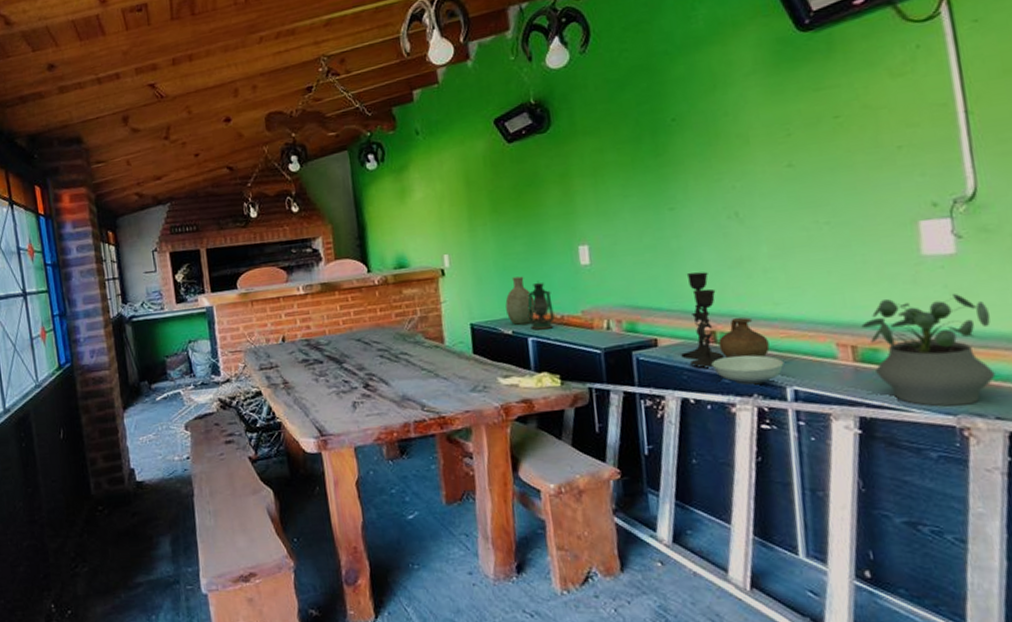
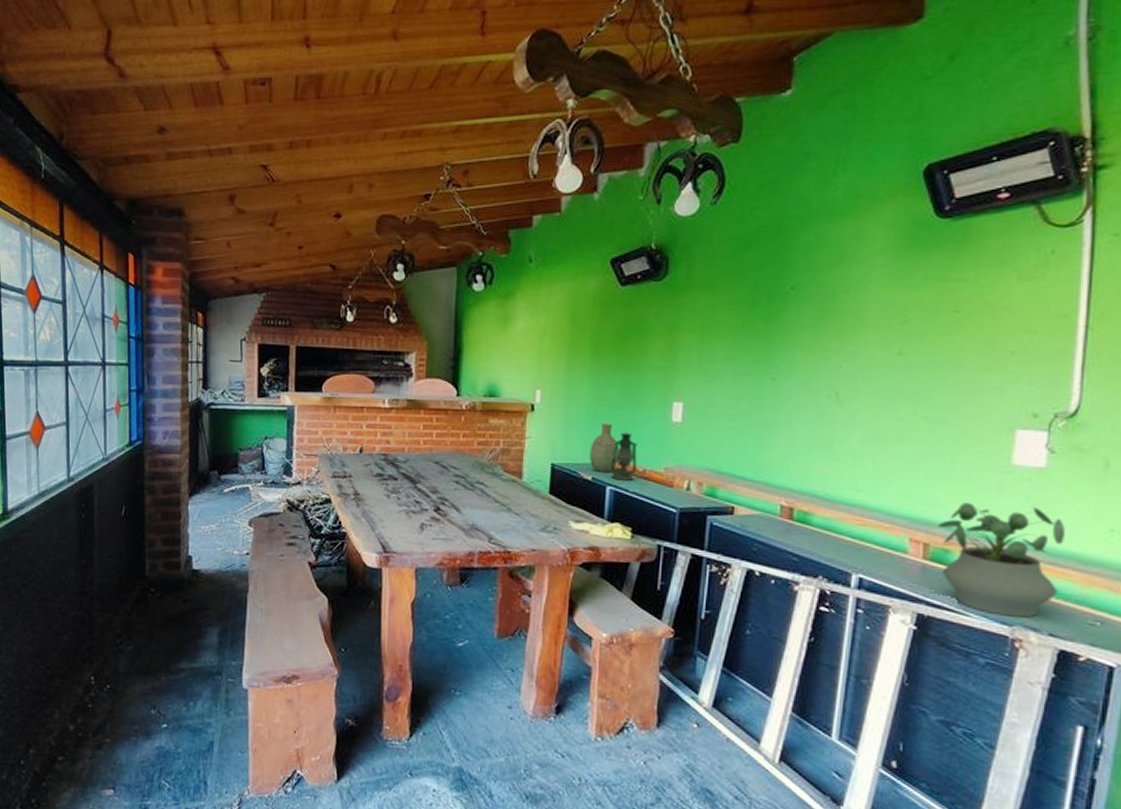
candlestick: present [681,272,724,368] -> none [755,447,802,544]
bowl: present [711,355,785,386] -> none [783,534,855,567]
ceramic jug: present [718,317,770,359] -> none [794,499,844,541]

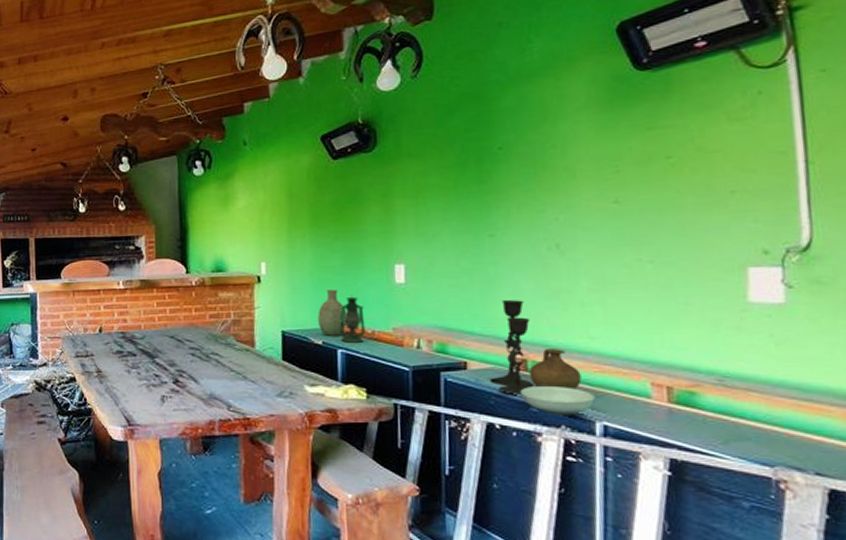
candlestick: none [755,447,802,544] -> present [490,300,534,396]
bowl: none [783,534,855,567] -> present [520,385,596,417]
ceramic jug: none [794,499,844,541] -> present [529,349,582,390]
potted plant: present [937,503,1065,618] -> none [679,343,819,457]

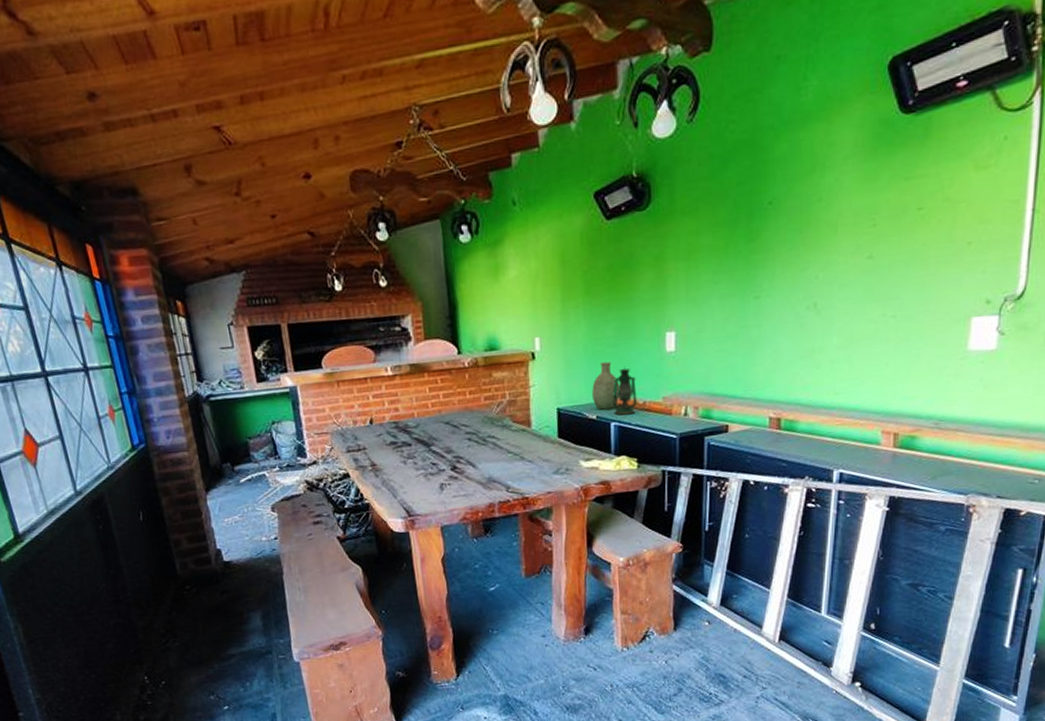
candlestick: present [490,300,534,396] -> none [748,361,786,453]
bowl: present [520,385,596,417] -> none [773,441,835,469]
ceramic jug: present [529,349,582,390] -> none [782,406,825,444]

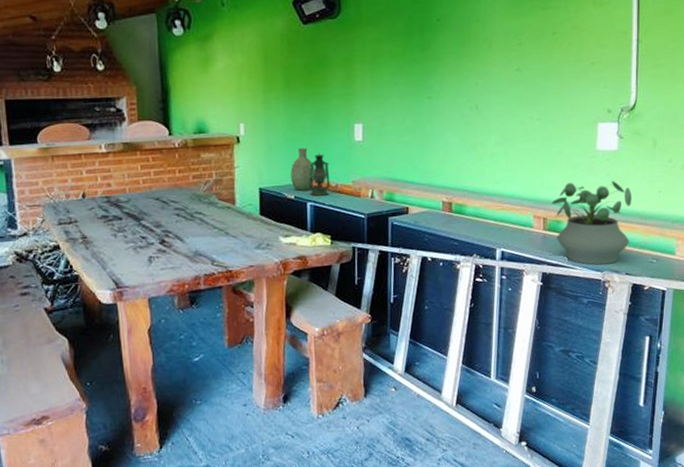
potted plant: none [905,387,1011,488] -> present [551,181,632,266]

